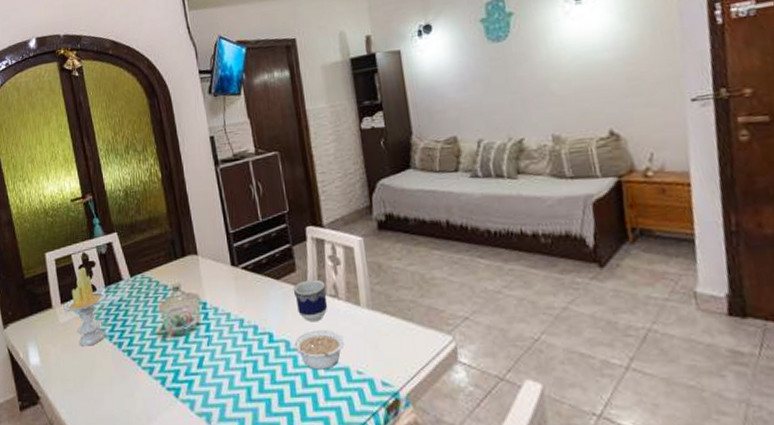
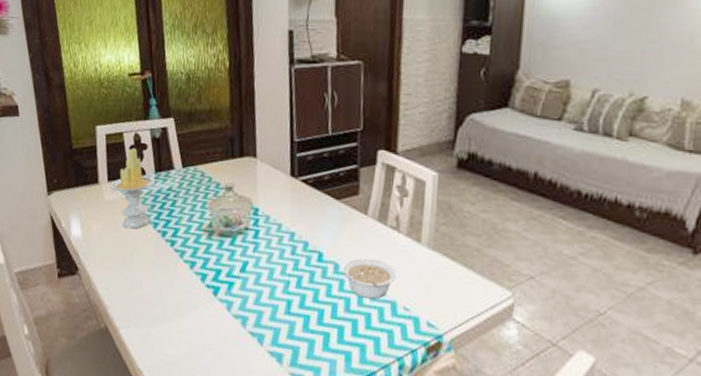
cup: present [293,279,328,322] -> none [352,206,388,250]

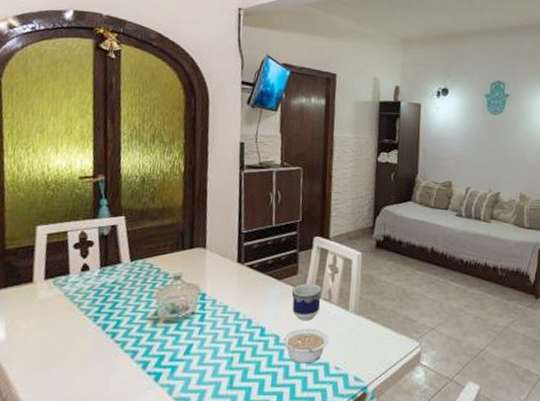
candle: present [110,148,156,229] -> none [46,246,100,325]
cup: none [352,206,388,250] -> present [291,283,322,321]

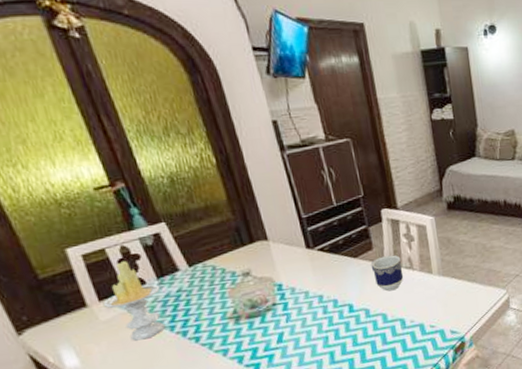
candle: none [46,246,100,325] -> present [103,261,165,341]
legume: present [283,328,329,364] -> none [373,296,419,330]

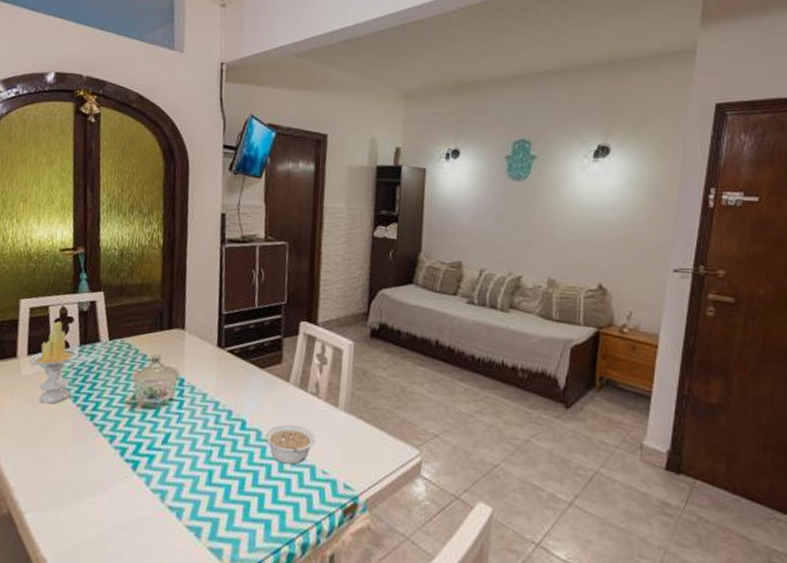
cup: present [370,255,404,291] -> none [275,374,309,416]
legume: none [373,296,419,330] -> present [265,424,316,465]

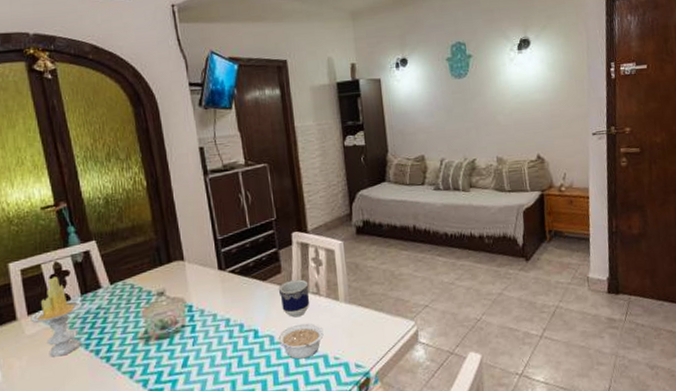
cup: none [275,374,309,416] -> present [278,279,310,318]

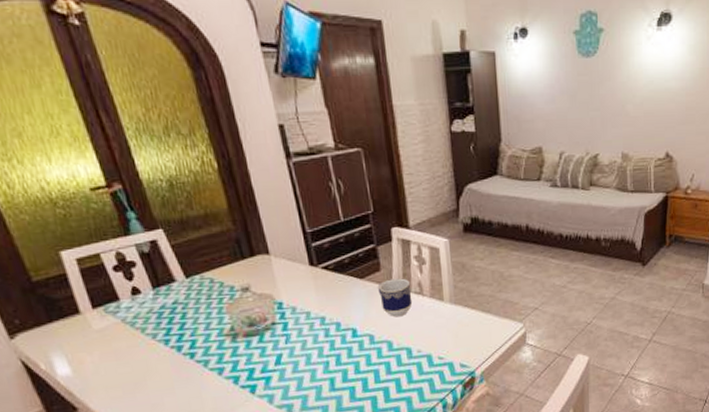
candle: present [30,276,83,357] -> none [96,268,159,353]
legume: present [278,323,324,360] -> none [378,323,427,359]

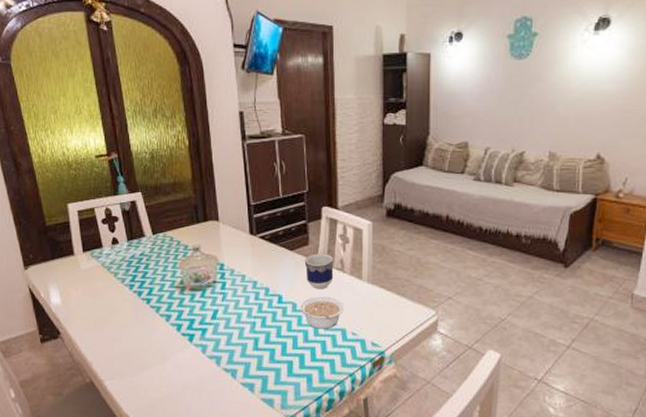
legume: none [378,323,427,359] -> present [300,296,344,329]

